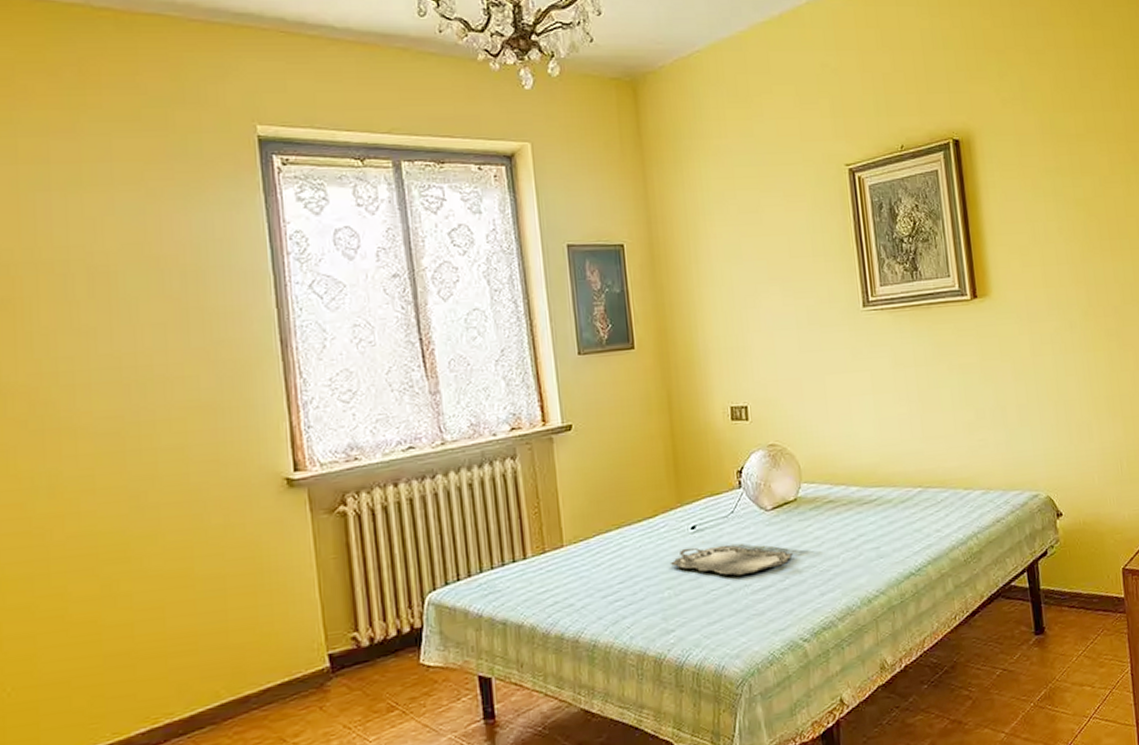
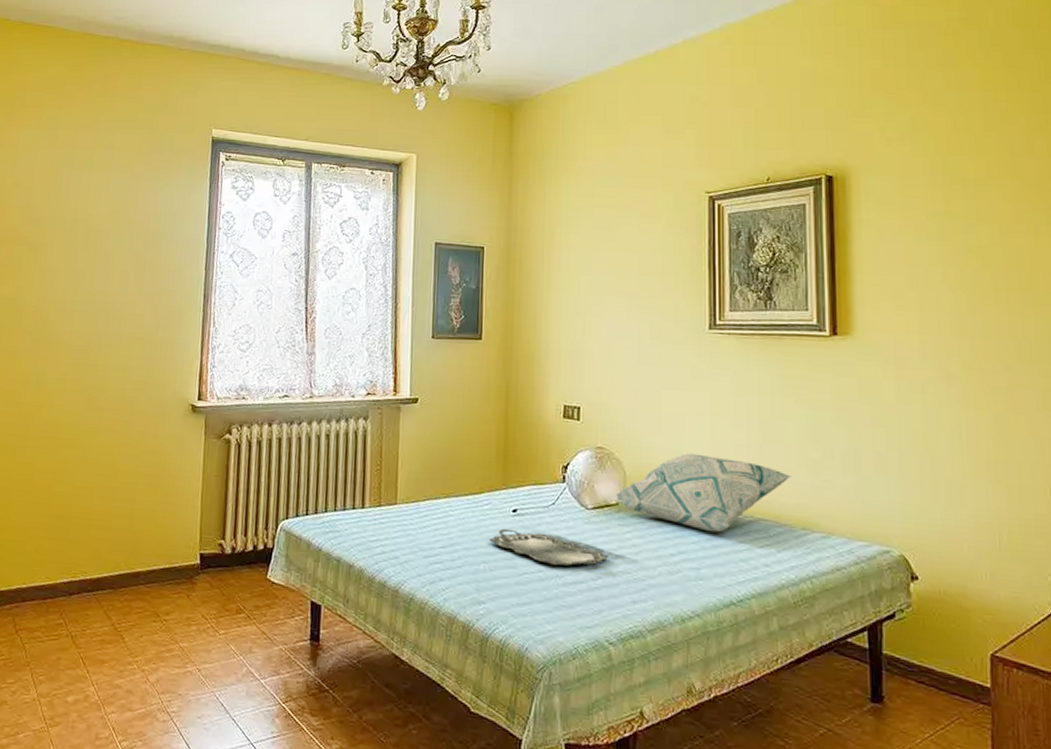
decorative pillow: none [792,434,952,510] -> present [615,453,793,533]

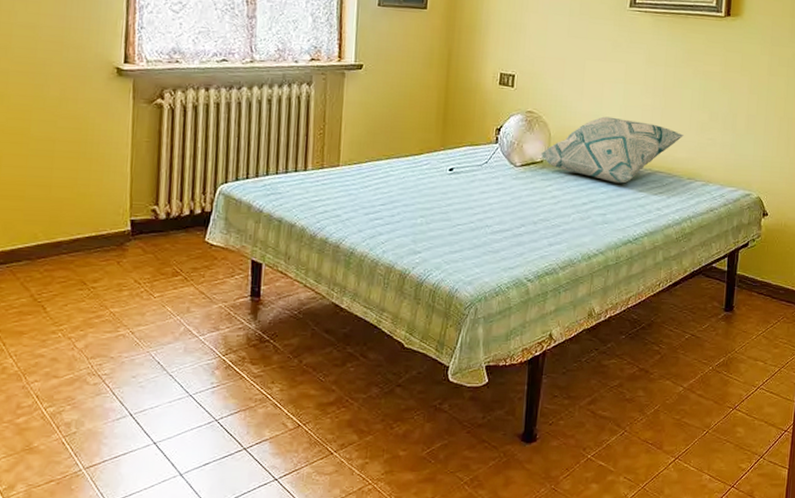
serving tray: present [488,528,608,567] -> none [426,185,531,218]

